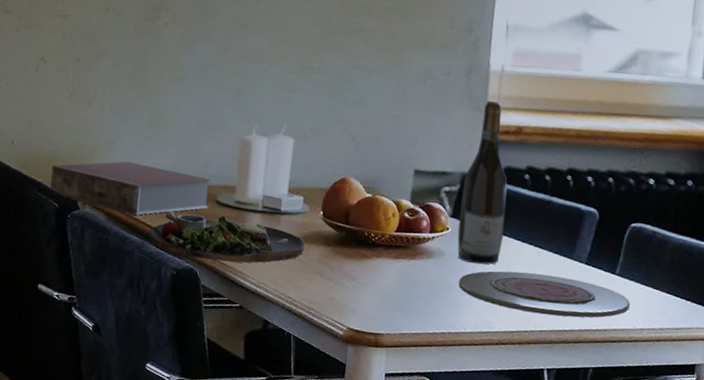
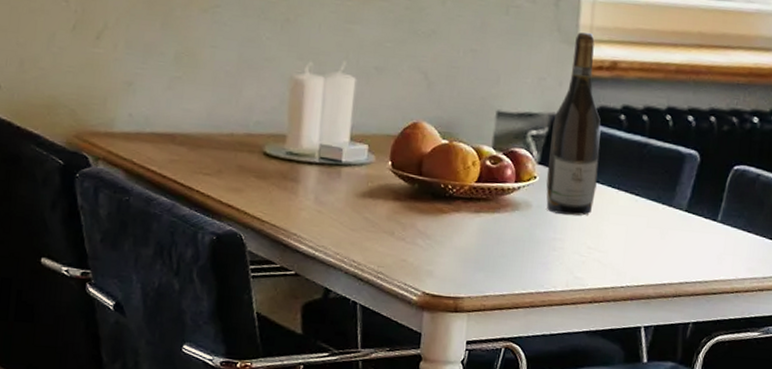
book: present [50,161,210,215] -> none [51,107,255,172]
dinner plate: present [149,211,305,263] -> none [181,166,371,224]
plate: present [458,271,630,318] -> none [547,222,732,270]

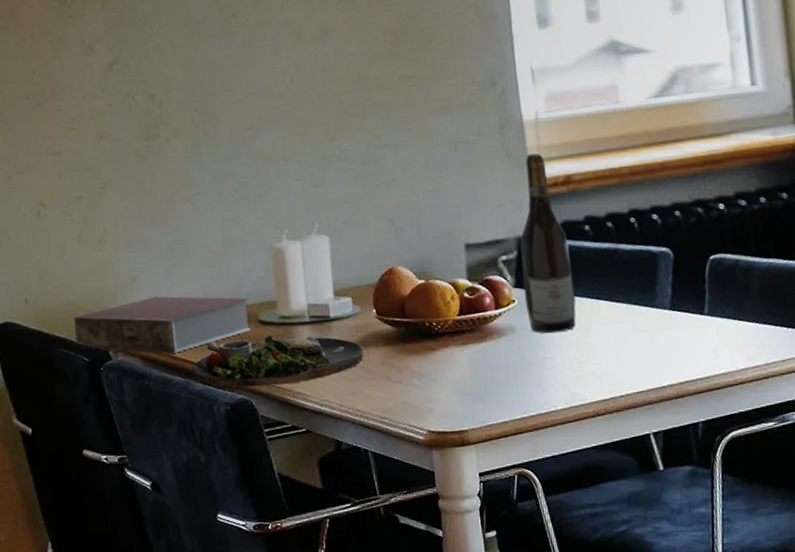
book: none [51,107,255,172] -> present [74,296,251,354]
dinner plate: none [181,166,371,224] -> present [192,335,364,387]

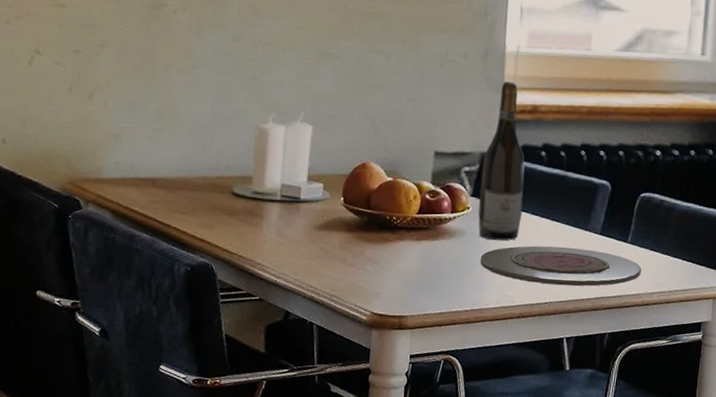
book: present [74,296,251,354] -> none [48,155,225,212]
dinner plate: present [192,335,364,387] -> none [160,206,326,255]
plate: none [537,329,728,375] -> present [480,245,641,286]

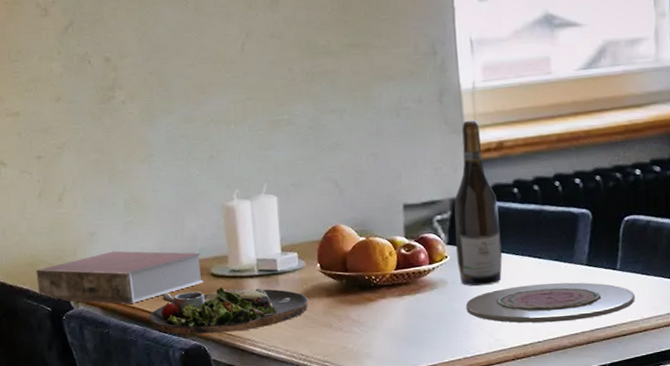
book: none [48,155,225,212] -> present [36,251,204,304]
dinner plate: none [160,206,326,255] -> present [149,287,308,334]

